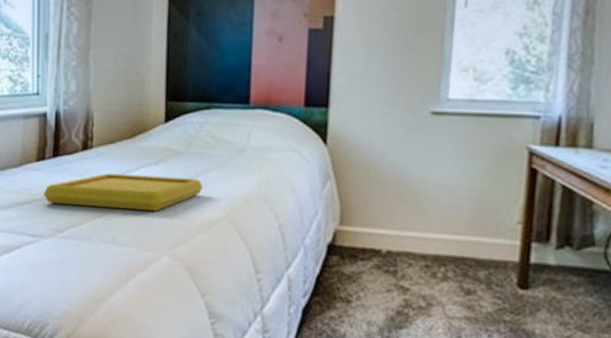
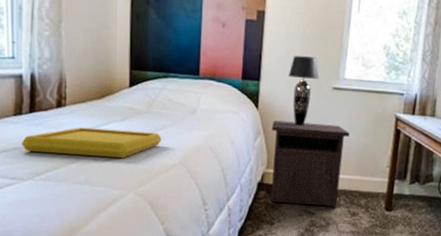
nightstand: none [345,159,458,280] -> present [271,120,349,207]
table lamp: none [368,72,411,166] -> present [289,56,319,126]

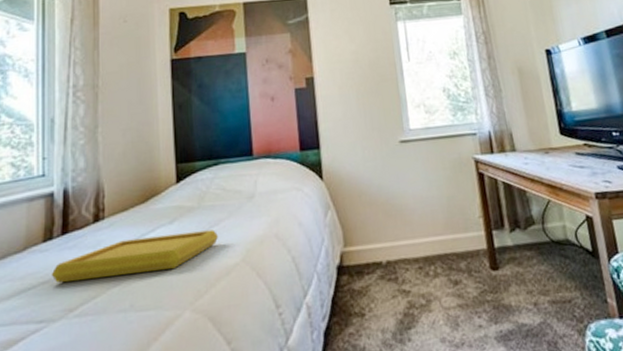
nightstand: present [271,120,349,207] -> none [341,181,435,287]
table lamp: present [289,56,319,126] -> none [349,113,383,190]

